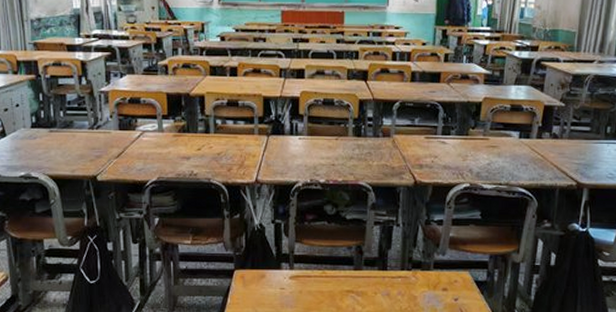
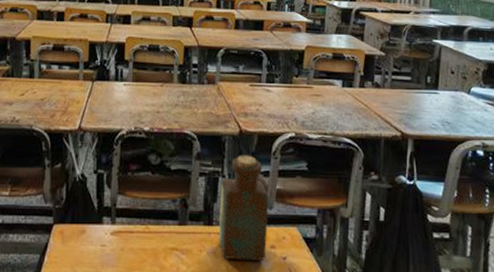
bottle: none [392,205,442,302] -> present [218,155,269,260]

